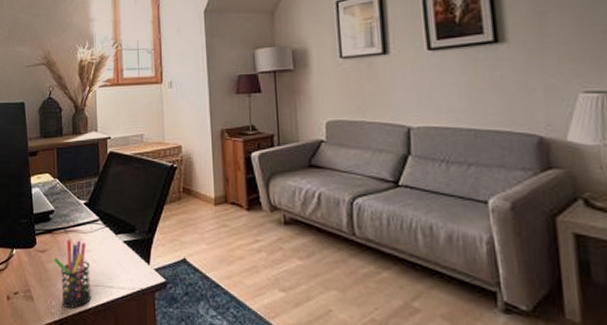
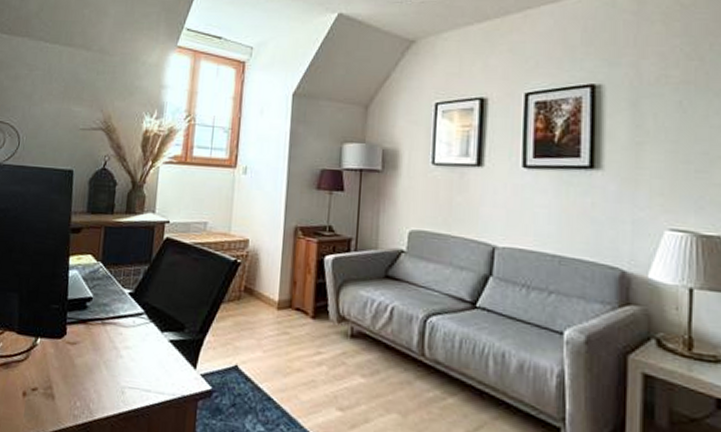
pen holder: present [54,238,92,308] -> none [85,331,127,412]

